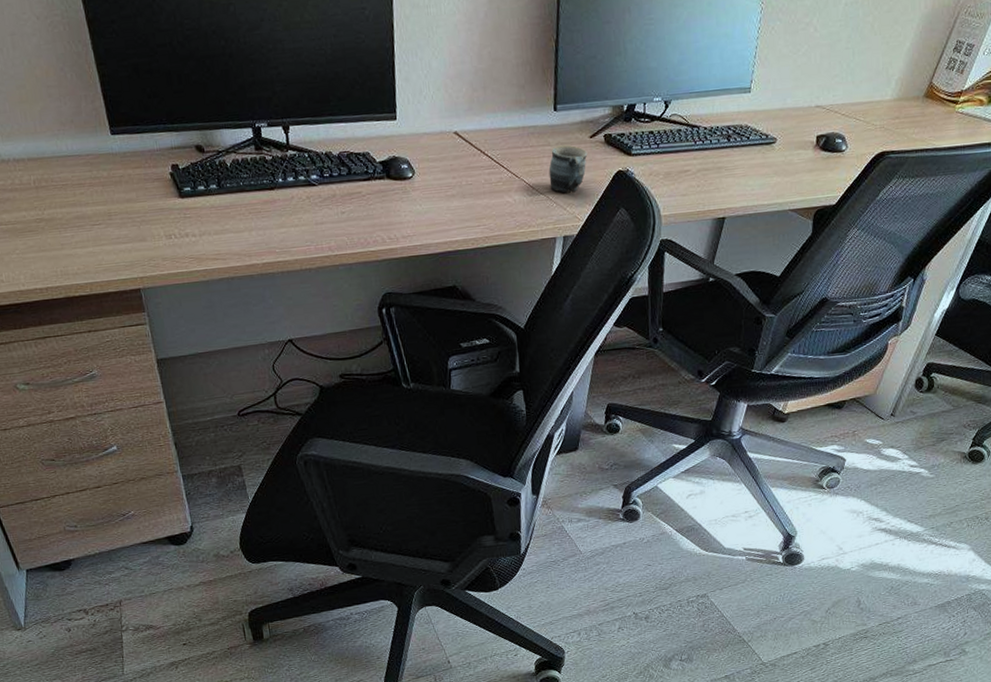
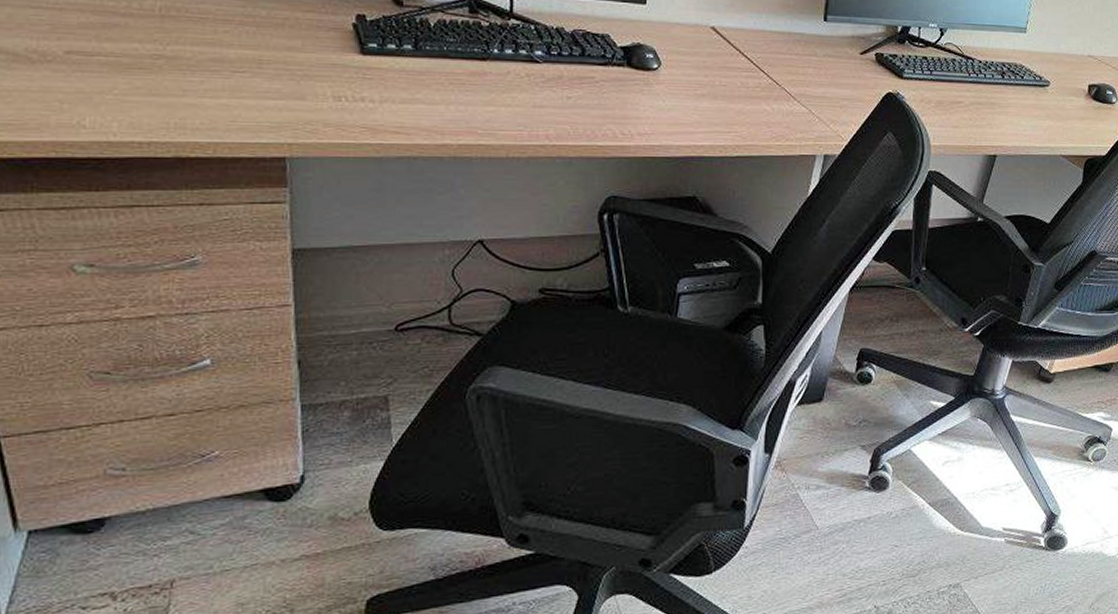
mug: present [548,144,588,194] -> none [813,57,857,109]

